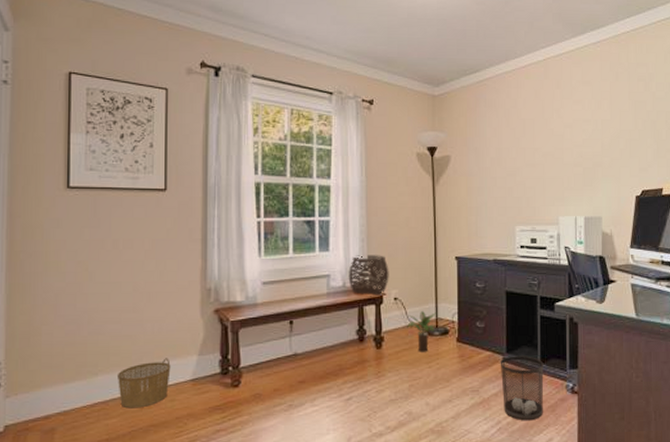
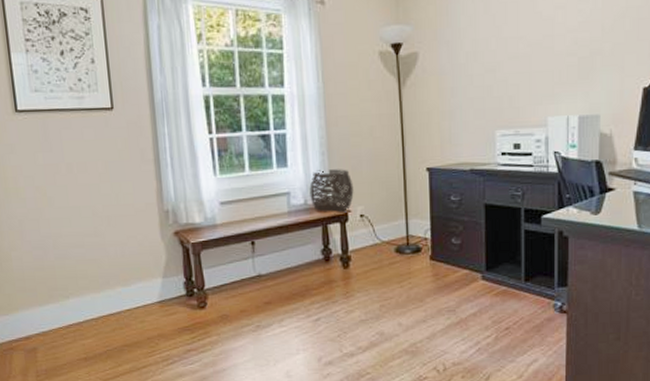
basket: present [116,358,171,409] -> none [86,281,138,330]
potted plant: present [406,310,436,352] -> none [374,227,407,271]
waste bin: present [500,356,544,421] -> none [478,273,528,342]

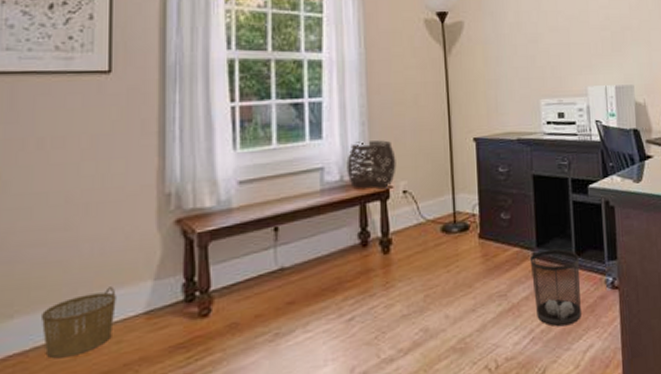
basket: none [86,281,138,330] -> present [40,286,116,359]
waste bin: none [478,273,528,342] -> present [529,249,581,327]

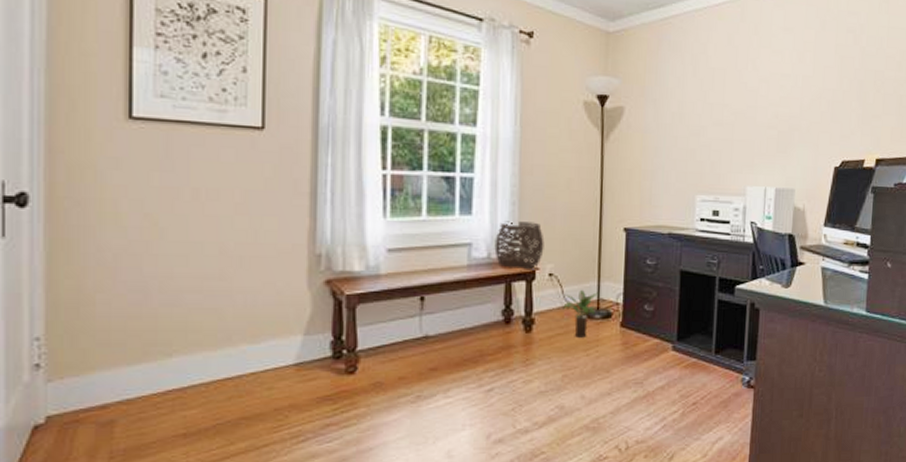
basket: present [40,286,116,359] -> none [197,337,268,398]
potted plant: none [418,203,454,254] -> present [561,289,598,338]
waste bin: present [529,249,581,327] -> none [668,344,718,418]

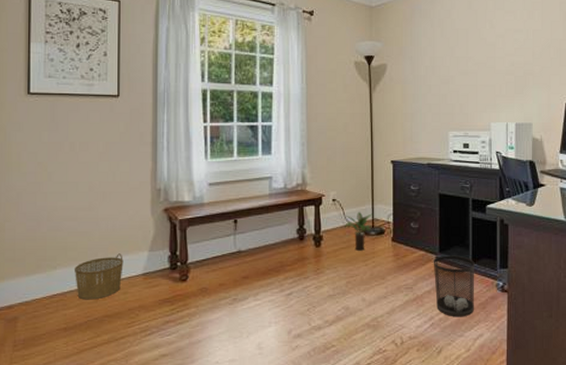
basket: none [197,337,268,398] -> present [73,253,123,300]
woven basket: present [494,221,544,269] -> none [289,158,328,196]
waste bin: none [668,344,718,418] -> present [433,255,475,317]

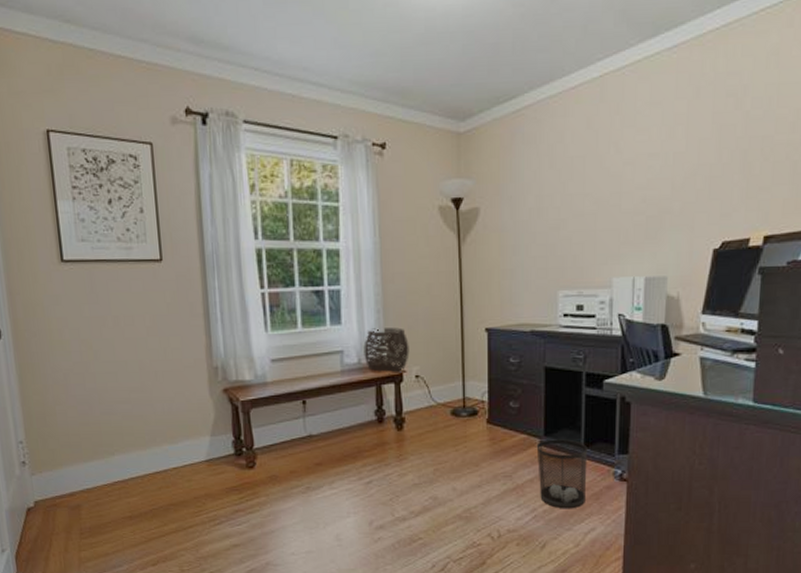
basket: present [73,253,123,300] -> none [132,438,185,488]
woven basket: none [289,158,328,196] -> present [363,327,410,372]
potted plant: present [344,211,372,251] -> none [429,389,463,434]

